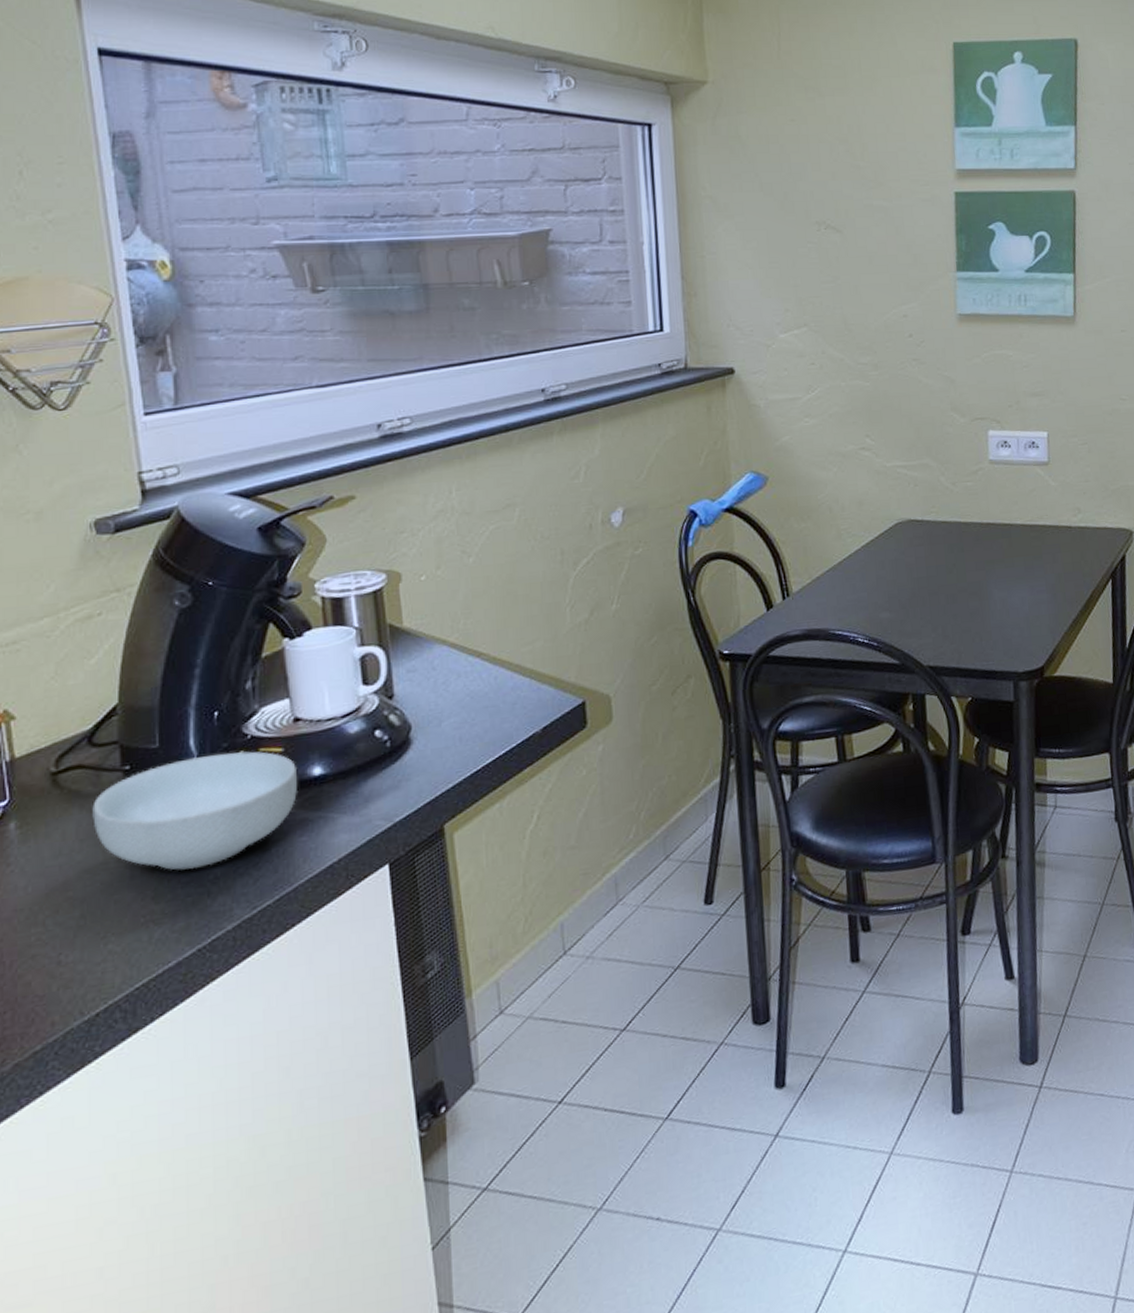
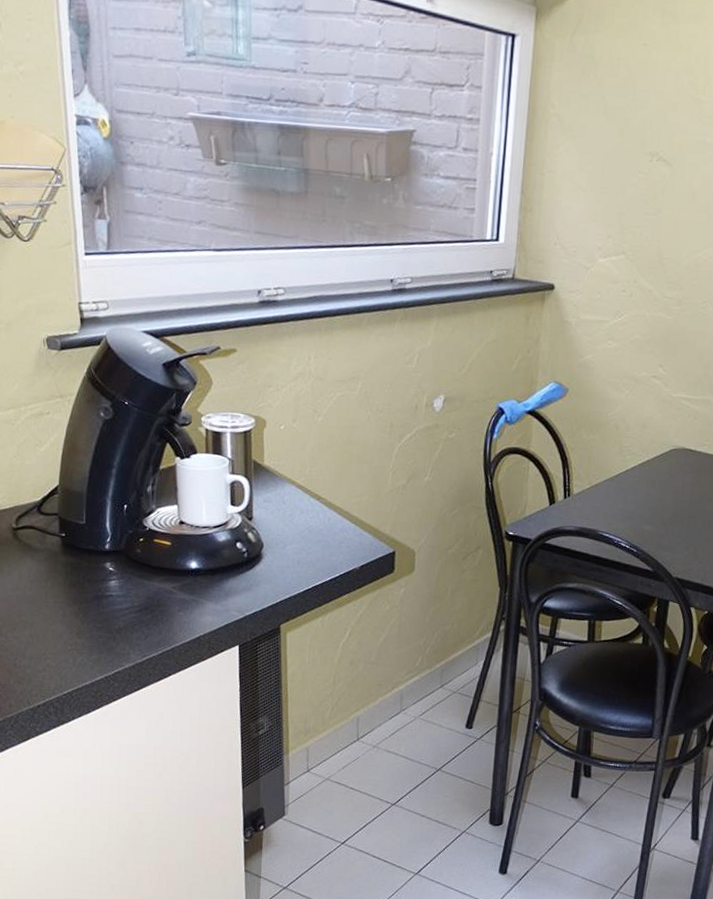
cereal bowl: present [92,751,298,870] -> none [39,536,180,619]

